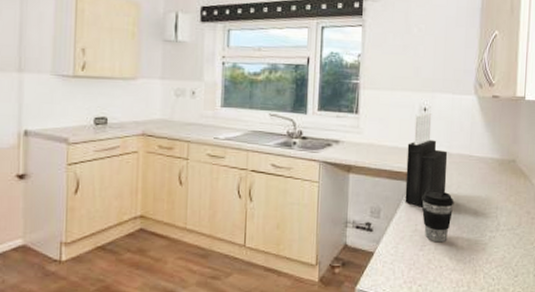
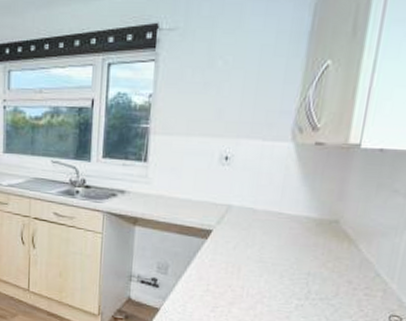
knife block: present [405,113,448,207] -> none [196,162,252,267]
coffee cup: present [421,189,454,243] -> none [216,248,256,306]

